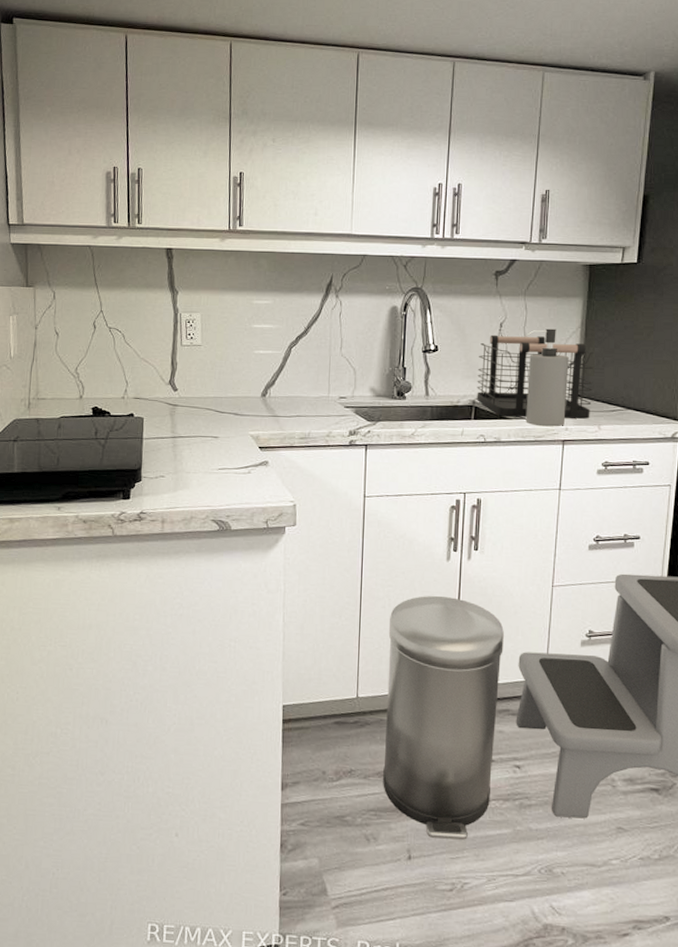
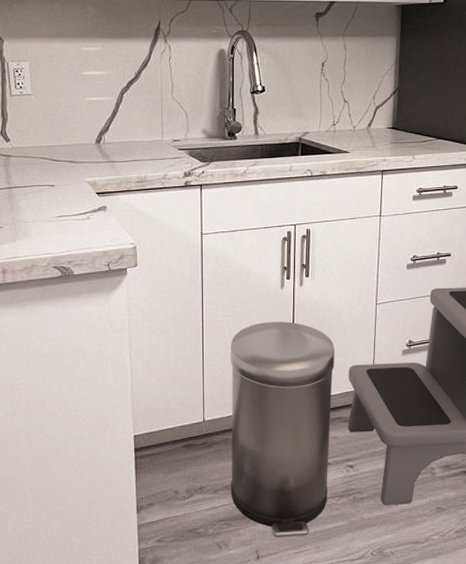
dish rack: present [477,334,595,419] -> none [302,74,408,151]
soap dispenser: present [525,328,569,427] -> none [345,66,386,159]

